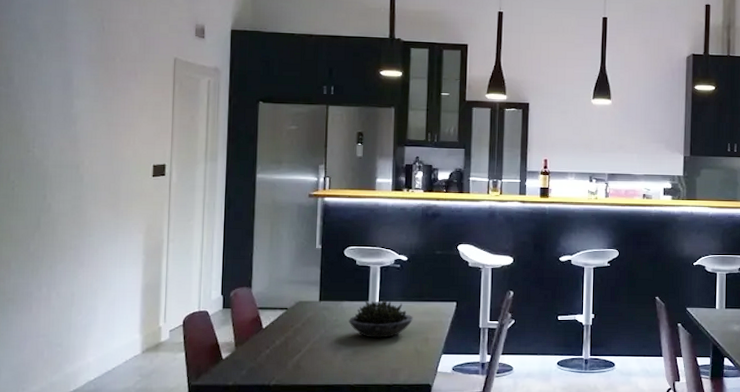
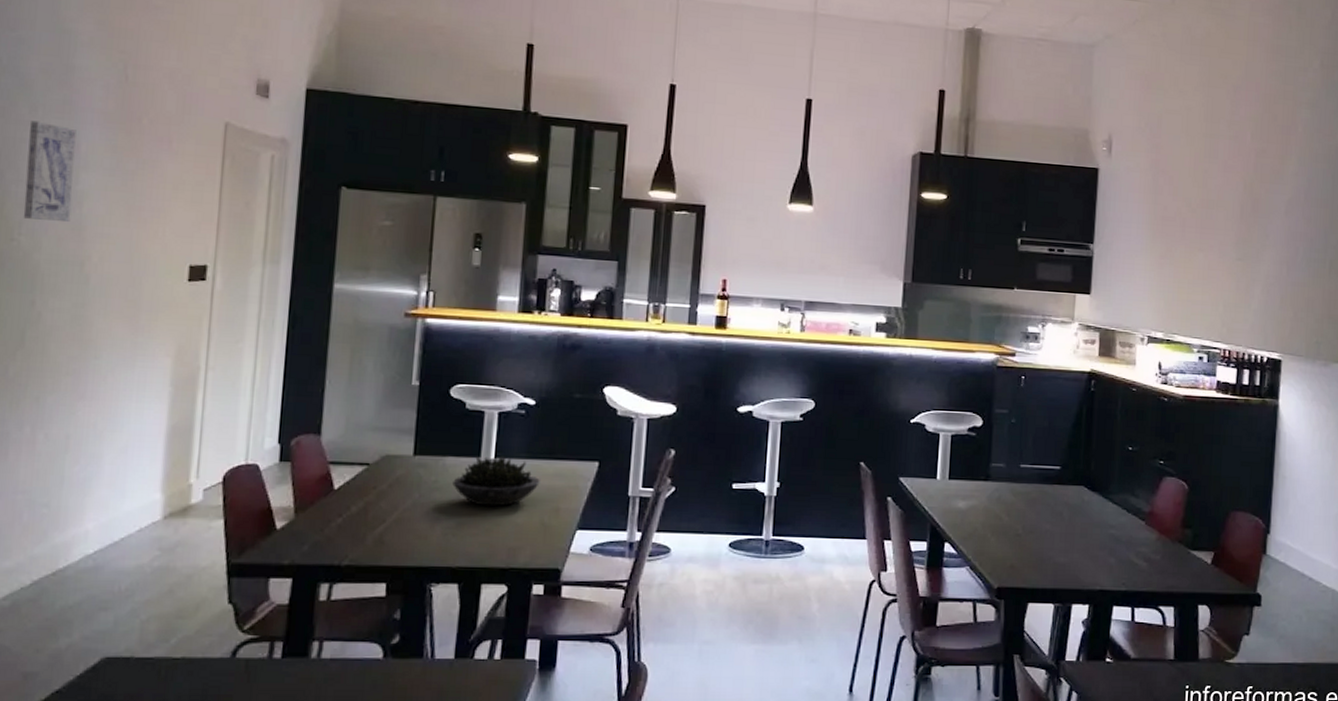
wall art: none [35,63,70,137] -> present [23,120,77,223]

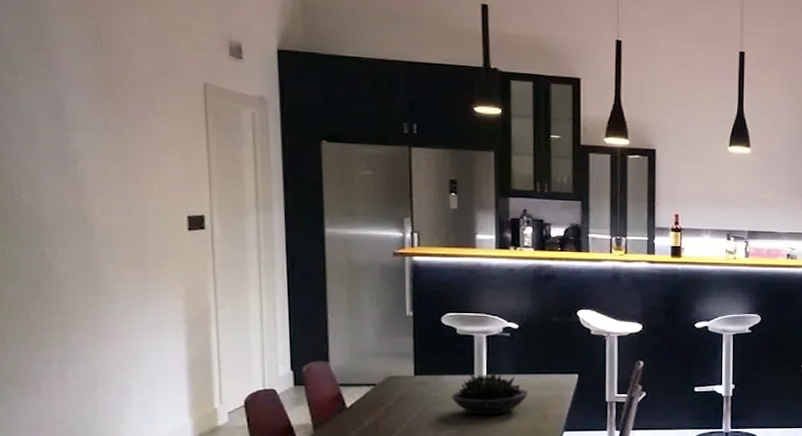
wall art: present [23,120,77,223] -> none [13,84,67,180]

